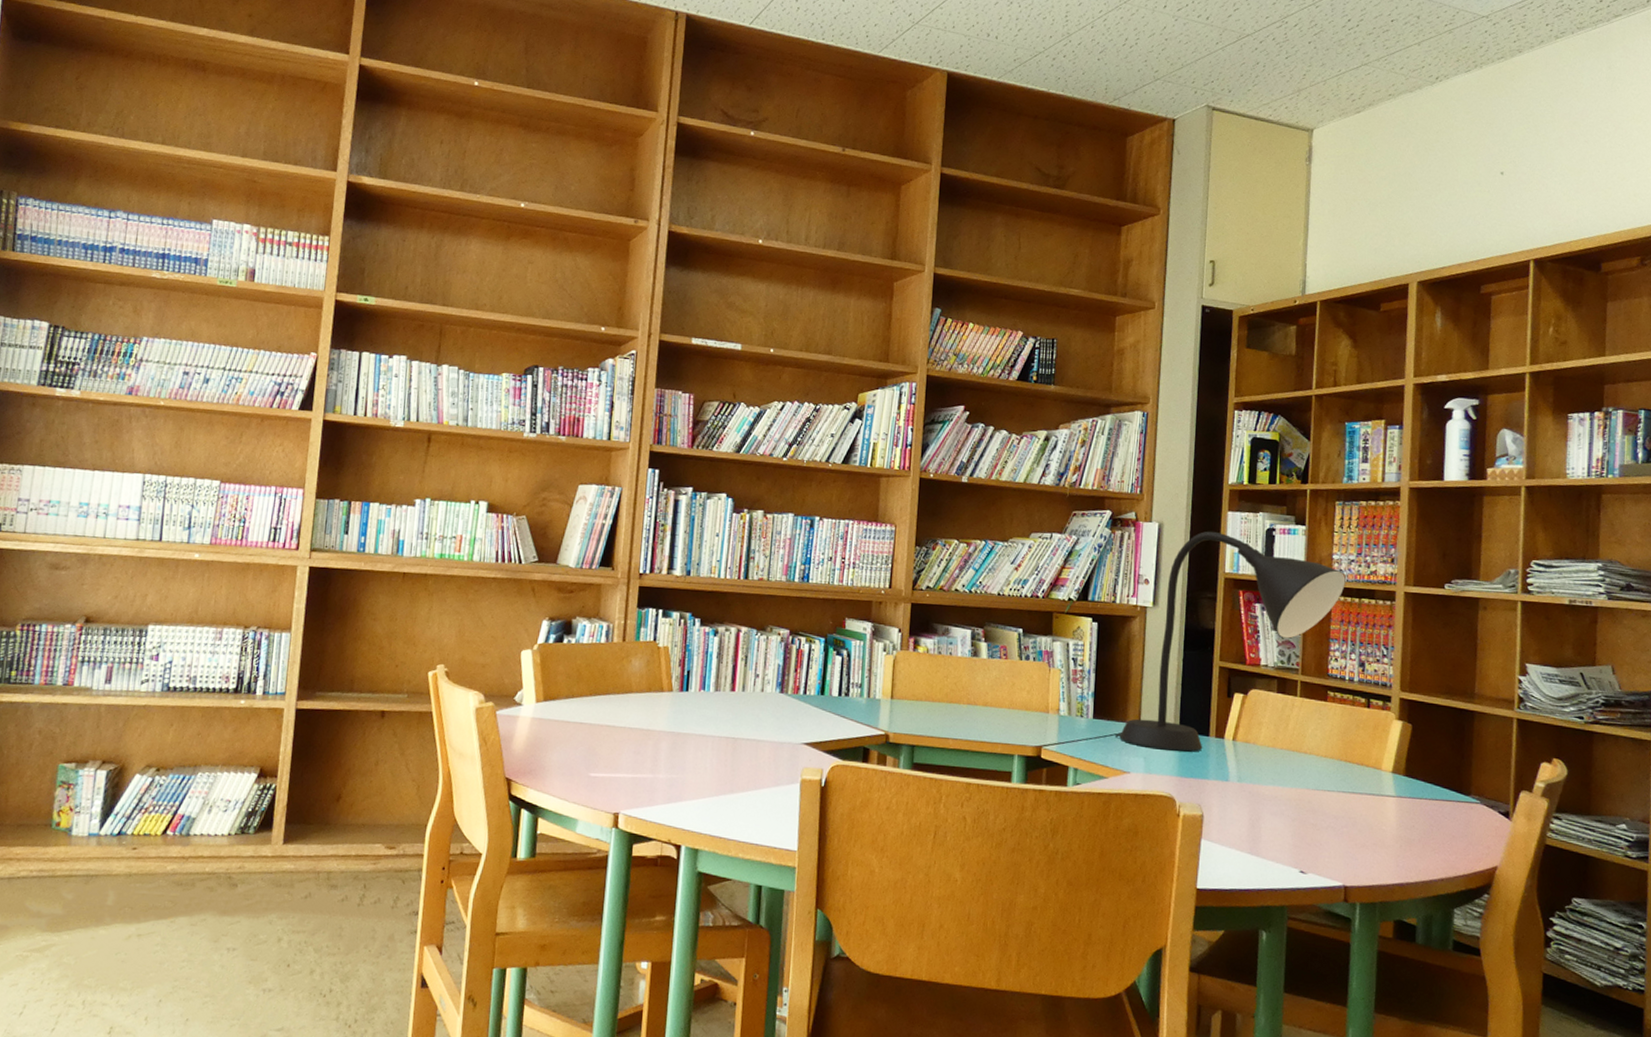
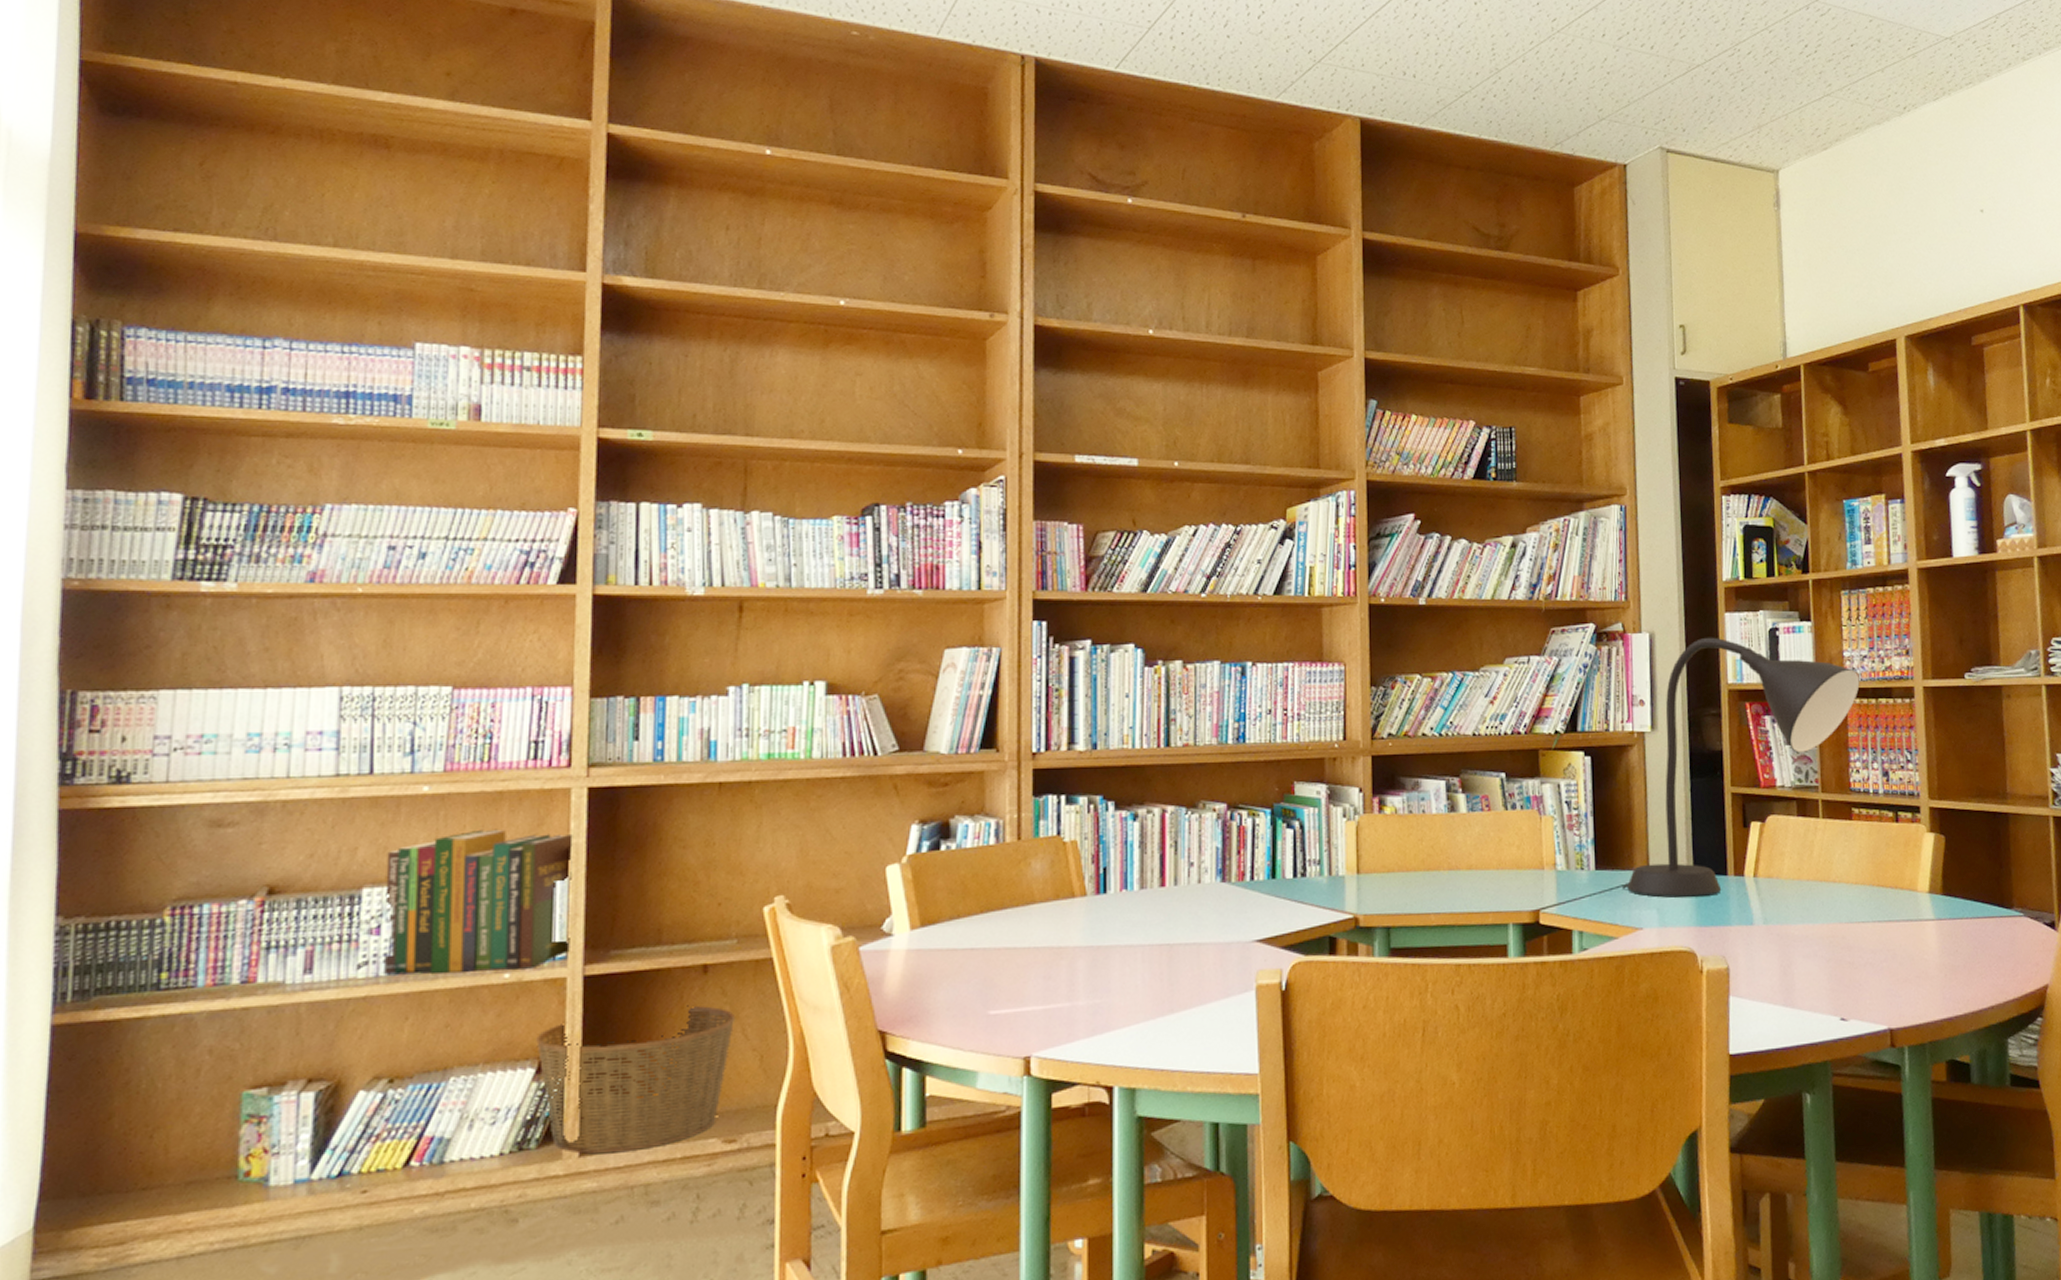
books: none [159,590,296,699] -> present [384,829,573,975]
basket: none [259,742,402,846] -> present [536,1006,736,1154]

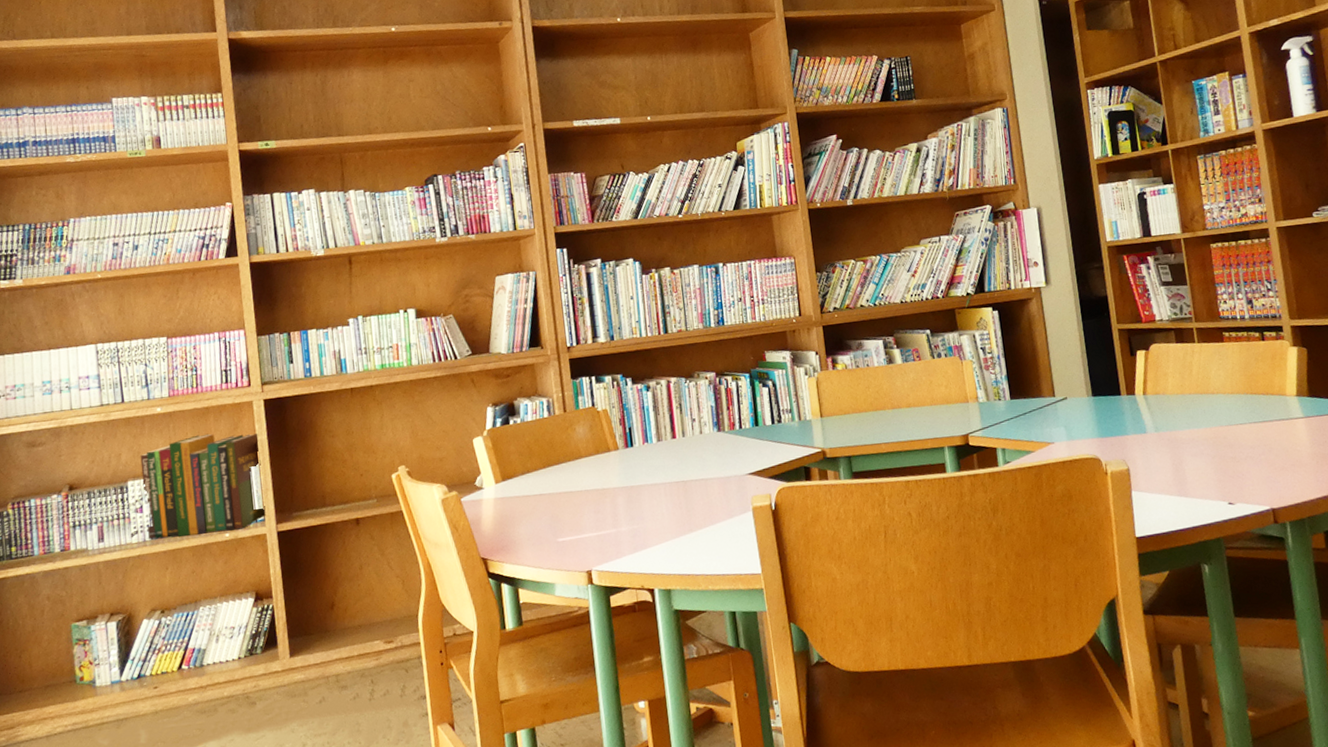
basket: present [536,1006,736,1154] -> none [252,548,383,656]
desk lamp: present [1621,637,1860,898] -> none [1033,205,1221,417]

